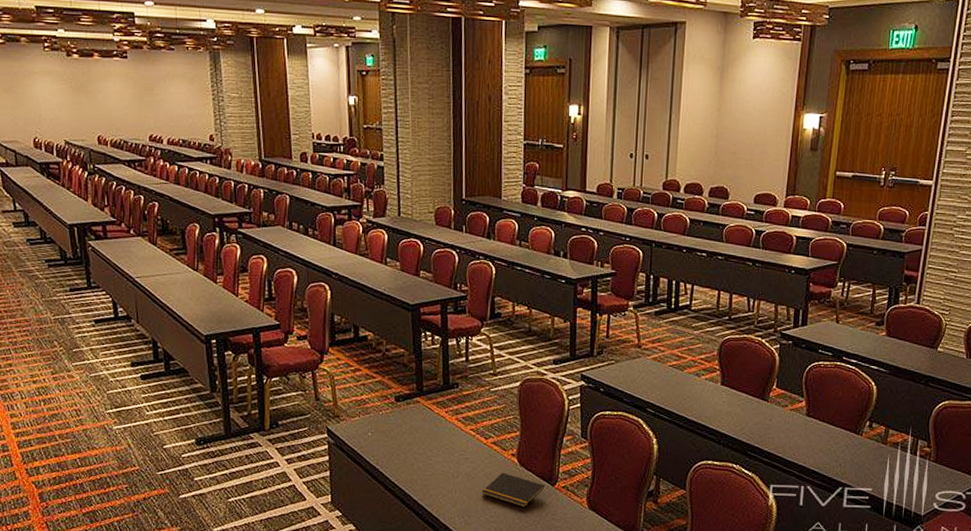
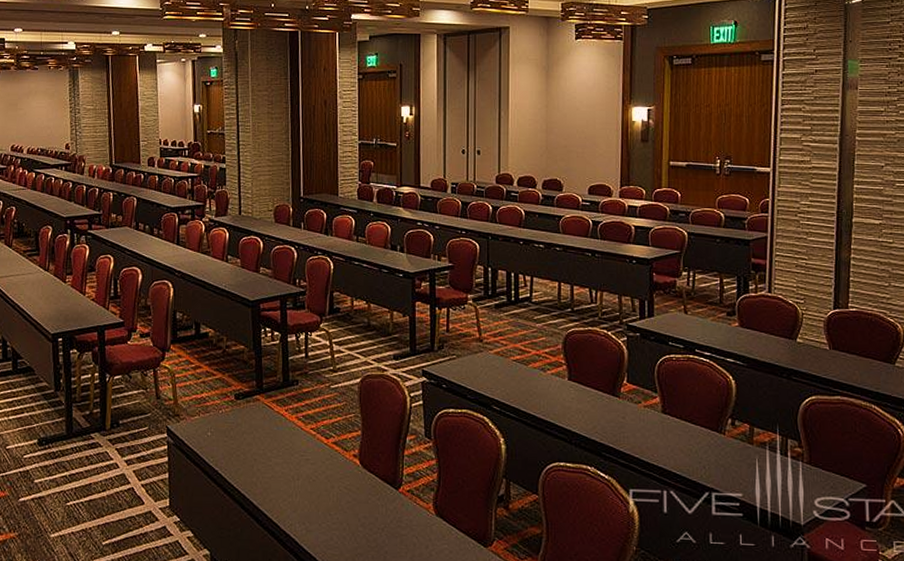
notepad: present [482,473,545,508] -> none [323,475,389,514]

